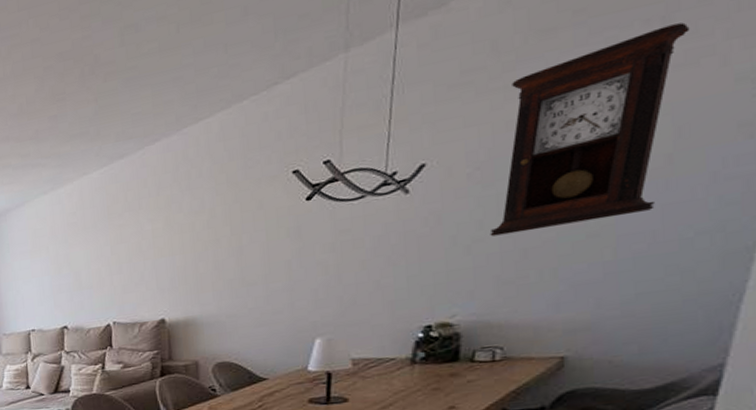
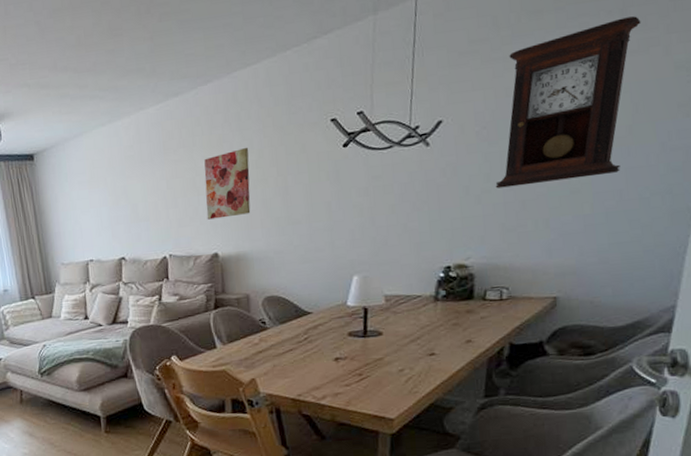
wall art: none [151,206,201,285] -> present [204,147,251,220]

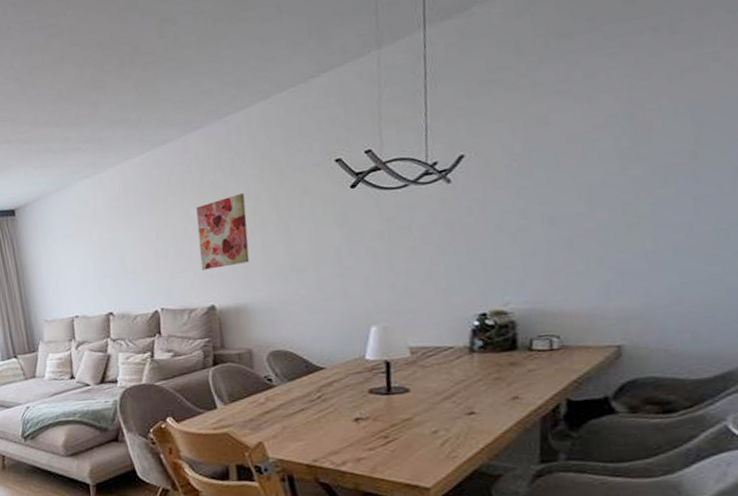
pendulum clock: present [495,16,641,189] -> none [533,31,695,226]

